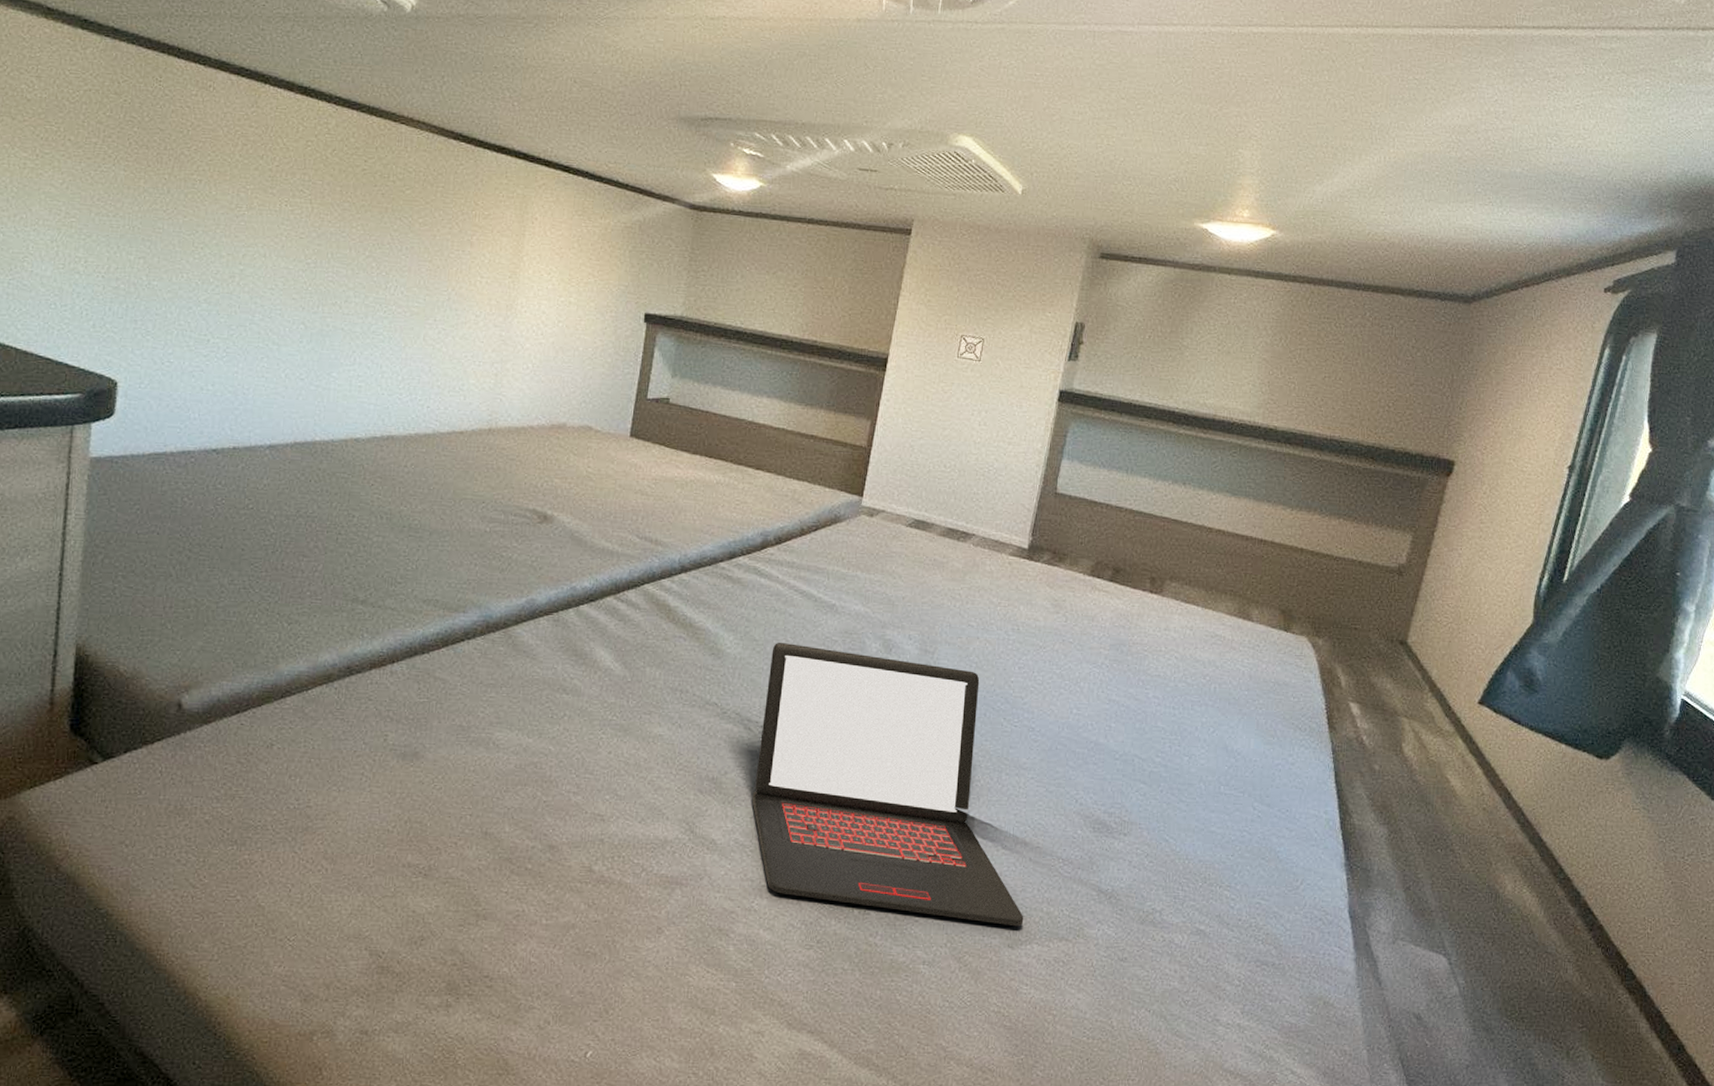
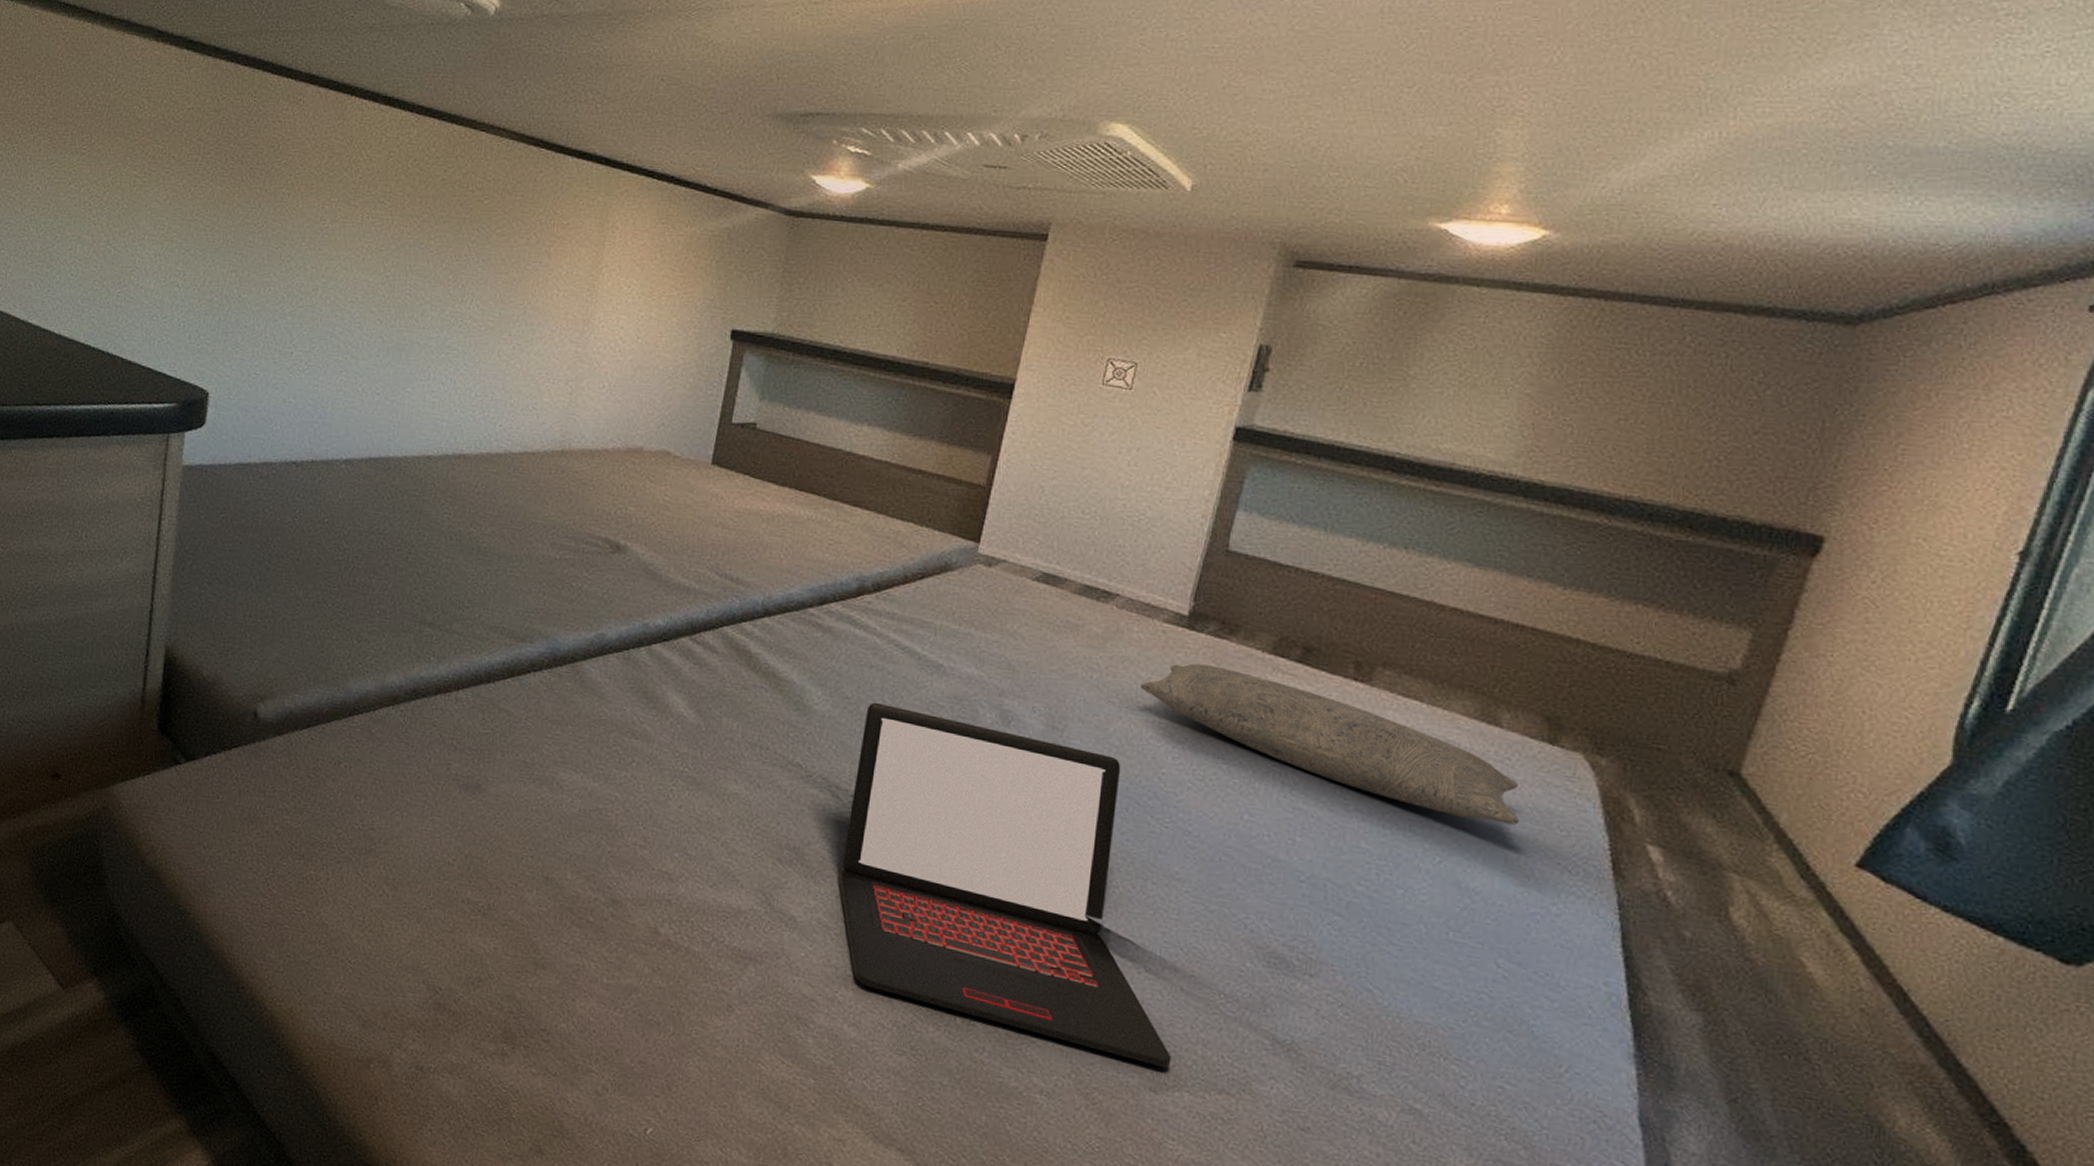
pillow: none [993,588,1266,697] -> present [1140,663,1519,825]

